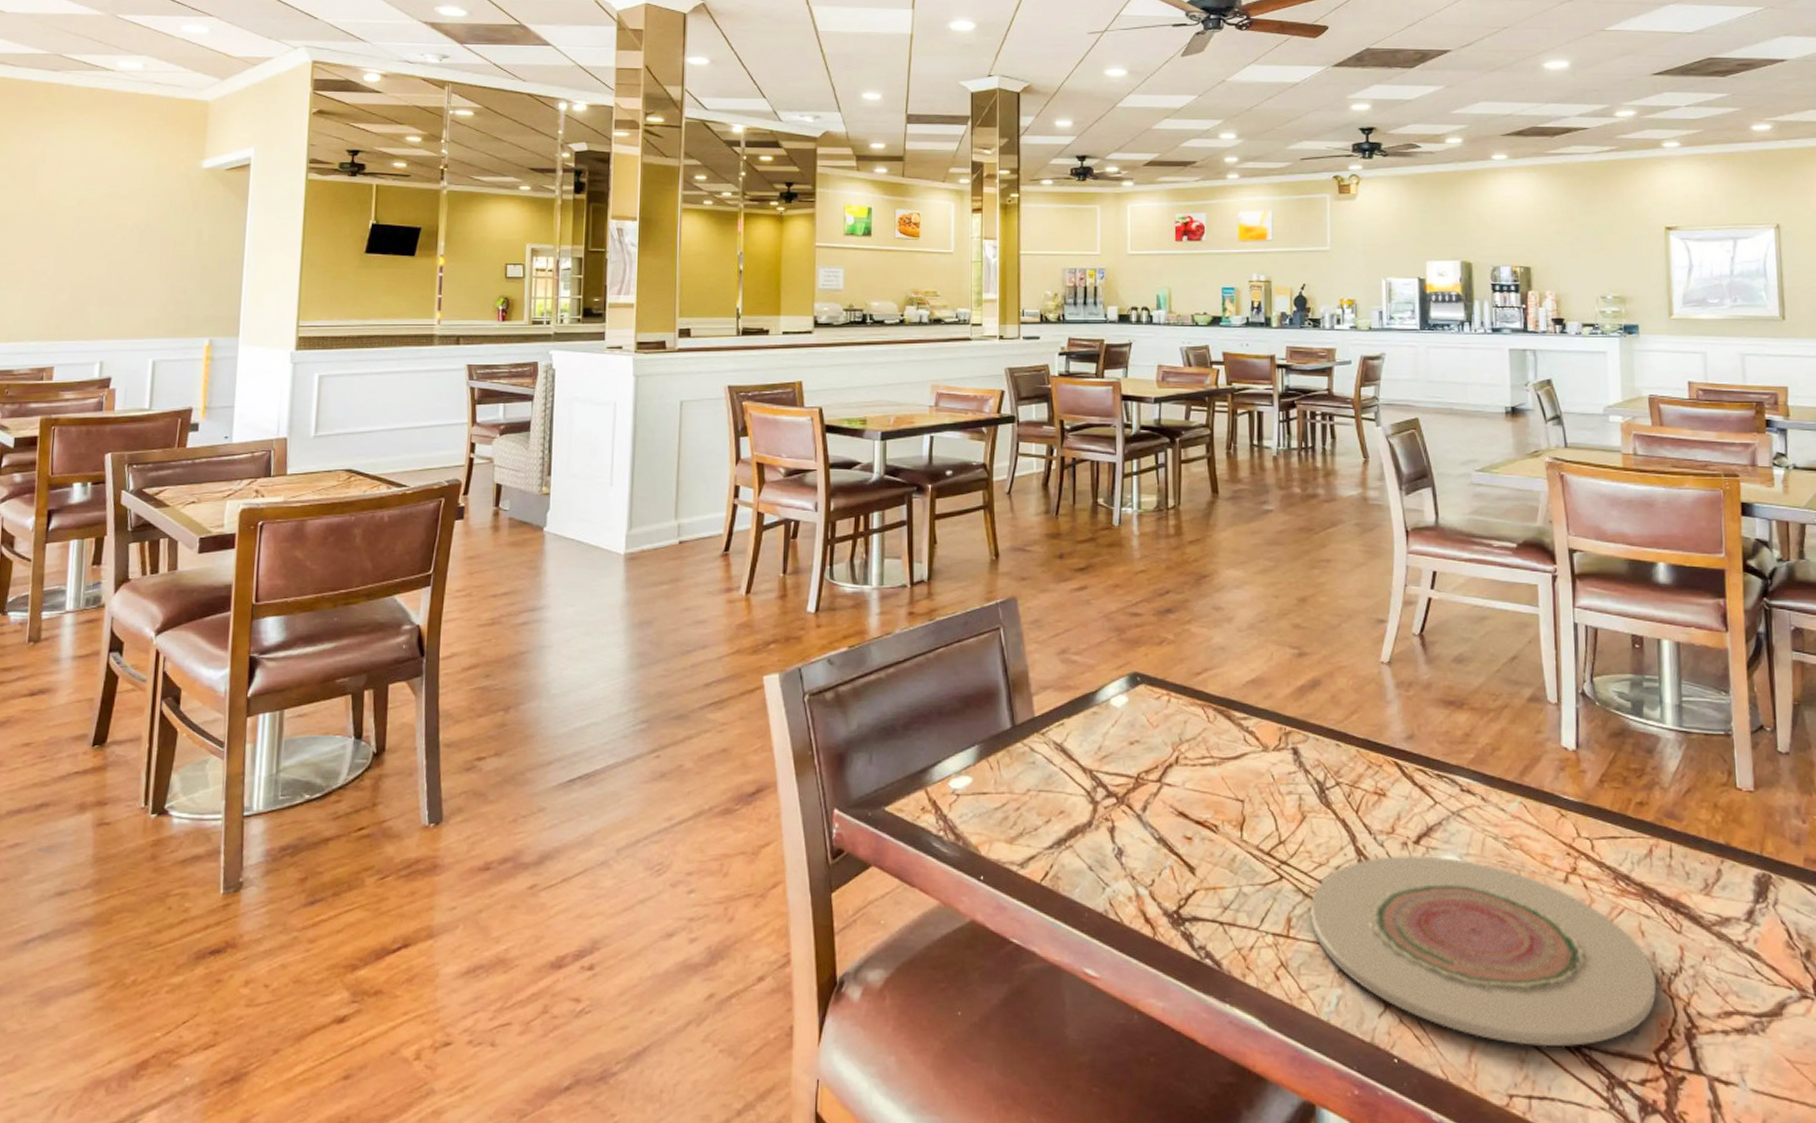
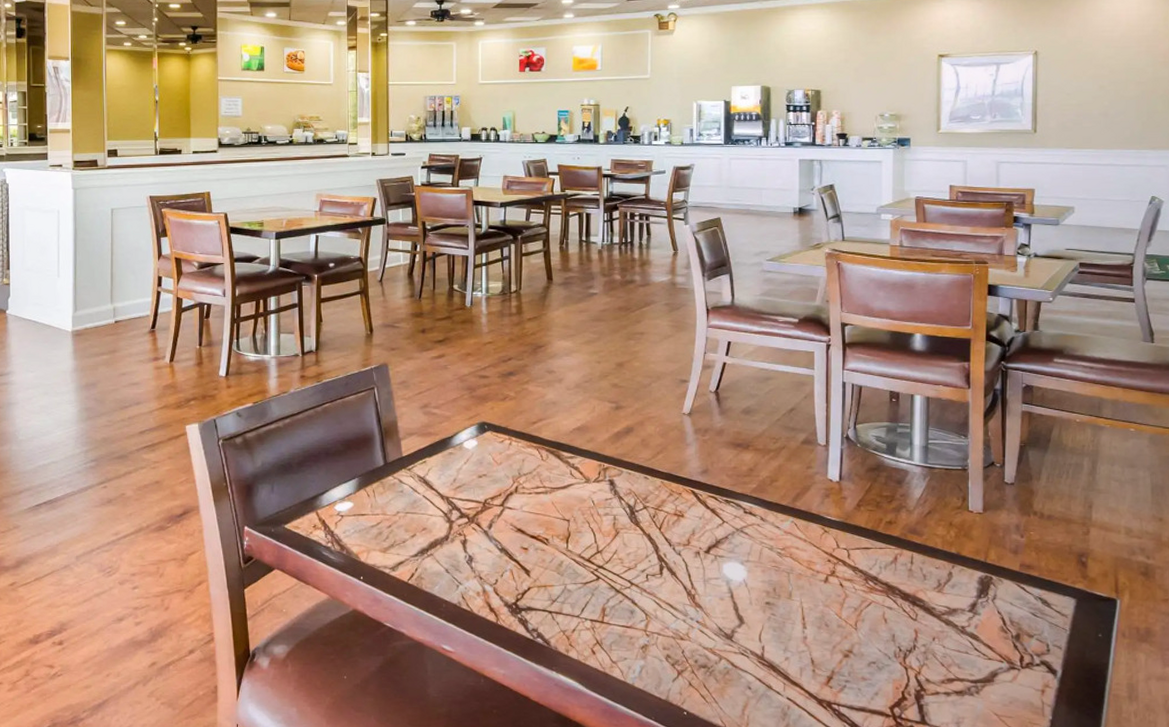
plate: present [1310,854,1657,1047] -> none [621,561,895,704]

